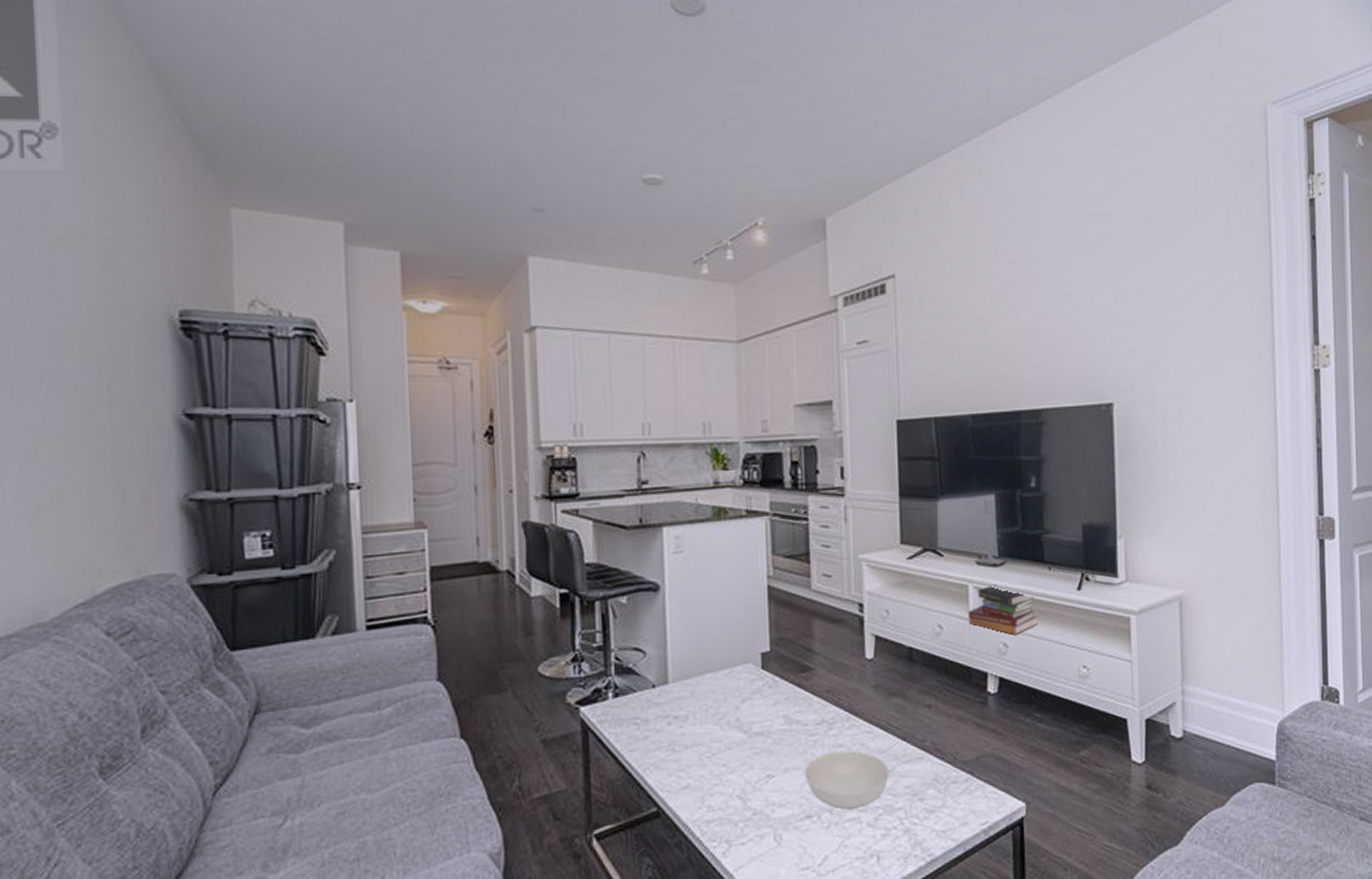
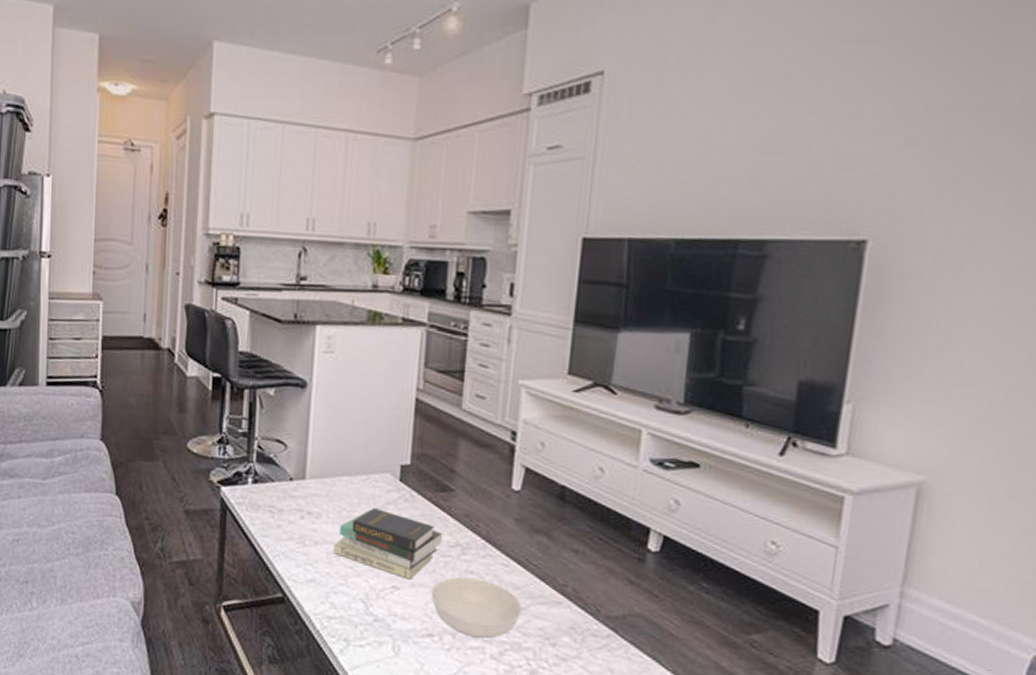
books: none [705,700,809,765] -> present [334,508,443,580]
books: present [967,584,1038,636] -> none [636,434,723,494]

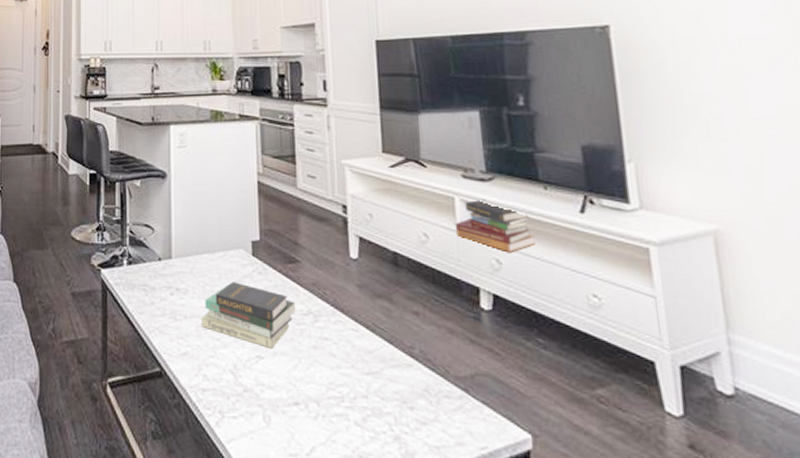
bowl: present [430,576,522,639] -> none [291,343,377,405]
books: none [636,434,723,494] -> present [455,199,535,253]

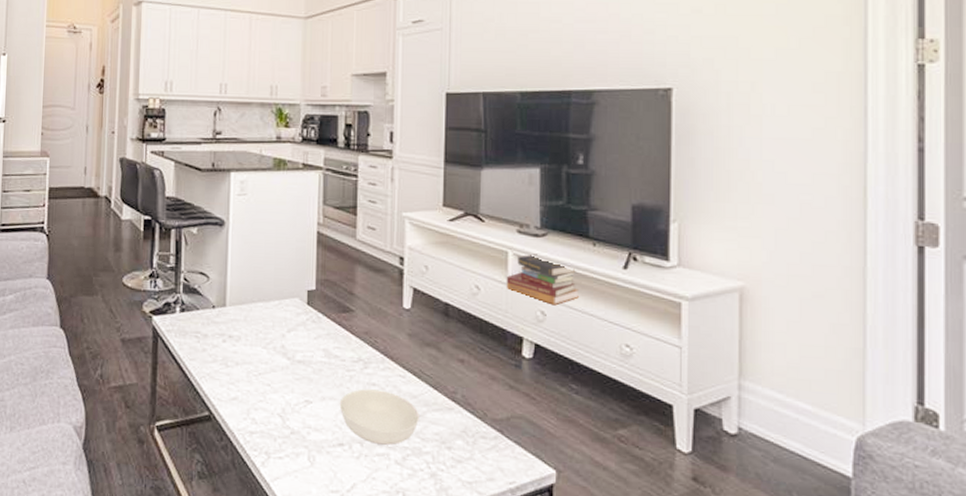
books: present [202,282,296,349] -> none [253,330,347,394]
bowl: none [291,343,377,405] -> present [339,389,419,445]

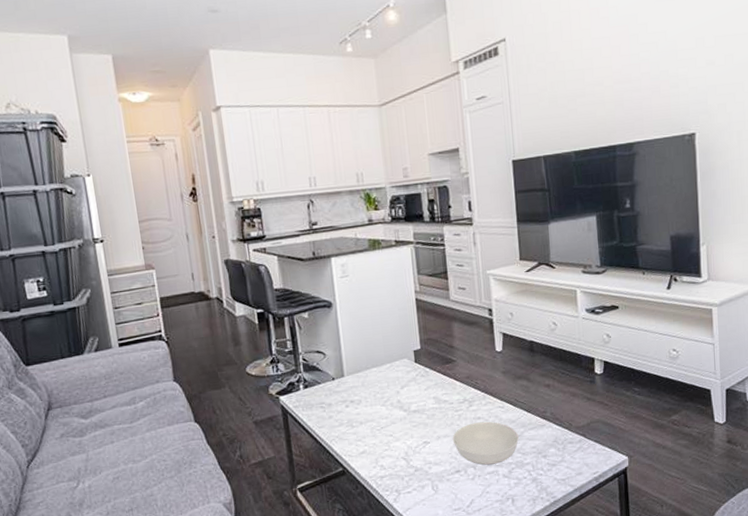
books: present [506,254,579,306] -> none [576,288,635,328]

